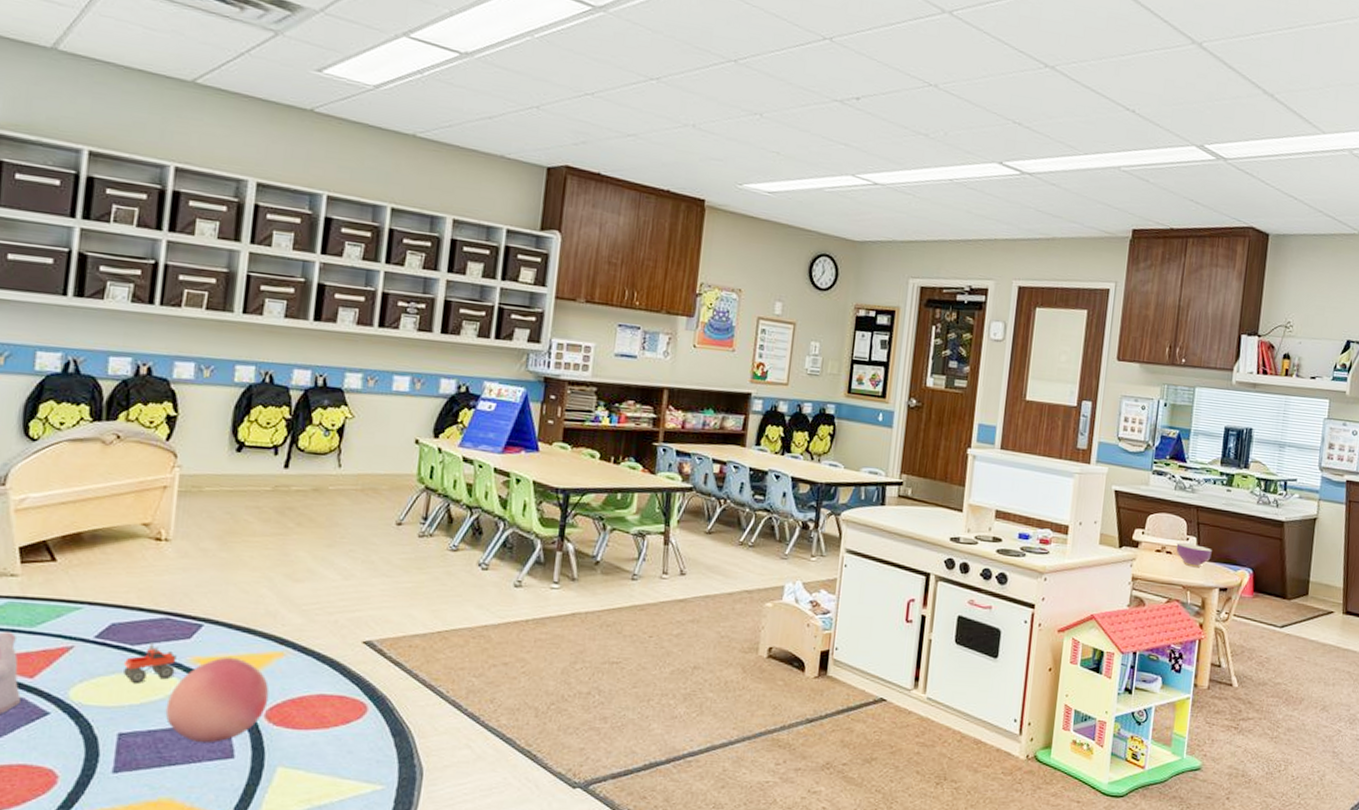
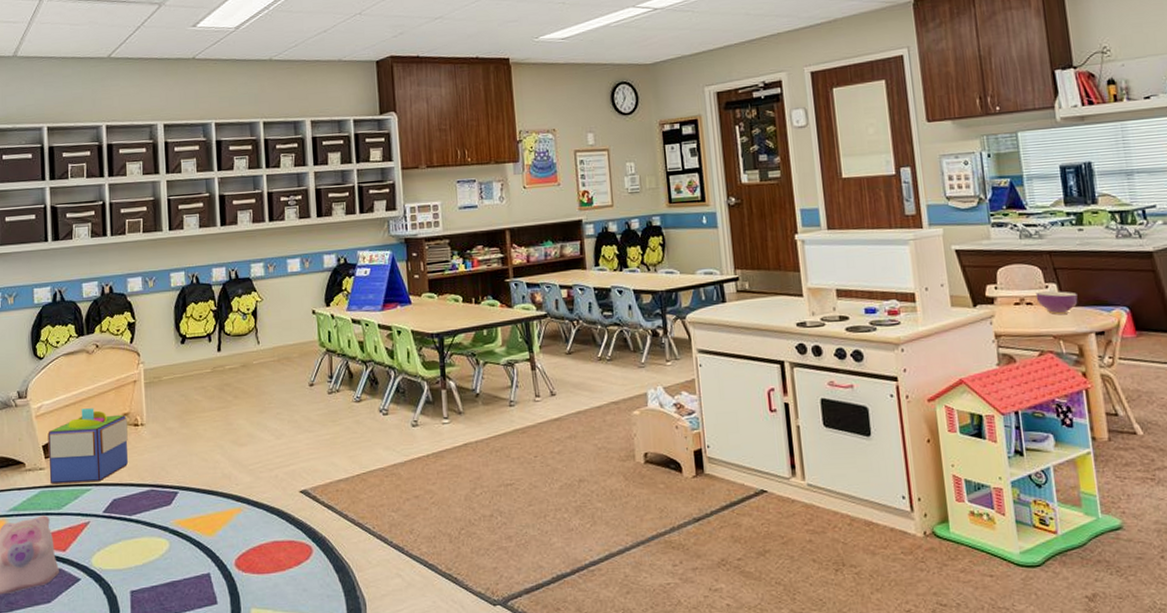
ballot box: none [23,509,147,601] -> present [48,408,128,485]
toy truck: present [123,642,177,683] -> none [126,512,164,547]
ball: present [165,656,270,744] -> none [161,516,236,594]

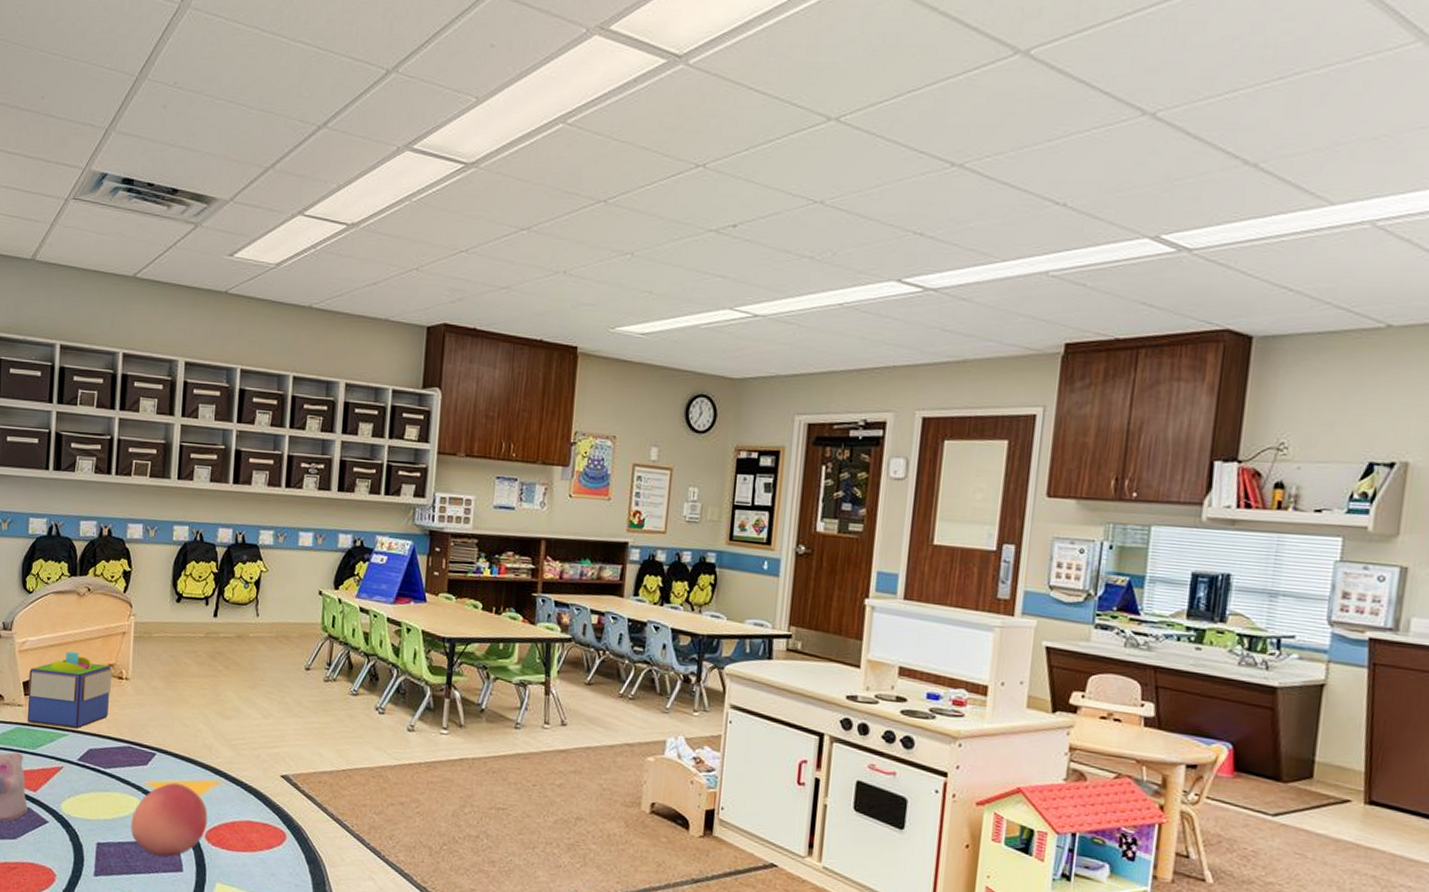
ball: none [161,516,236,594] -> present [130,782,208,857]
bowl: present [1035,291,1078,315] -> none [1126,709,1176,740]

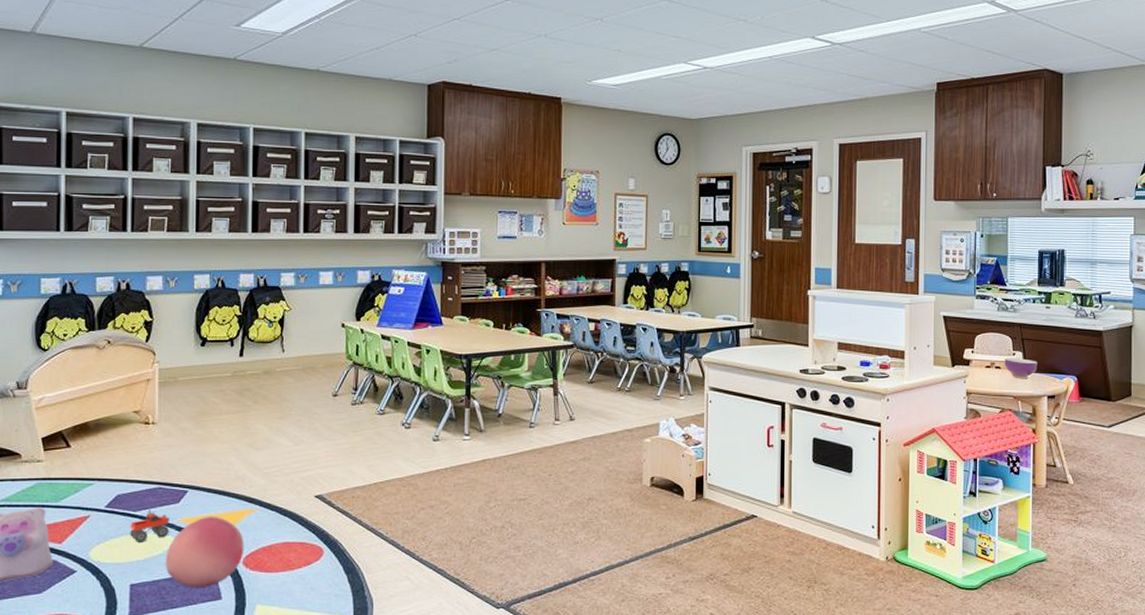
ballot box: present [27,651,112,729] -> none [48,404,137,477]
toy truck: none [98,767,137,801] -> present [129,508,170,542]
bowl: none [1126,709,1176,740] -> present [1004,358,1038,379]

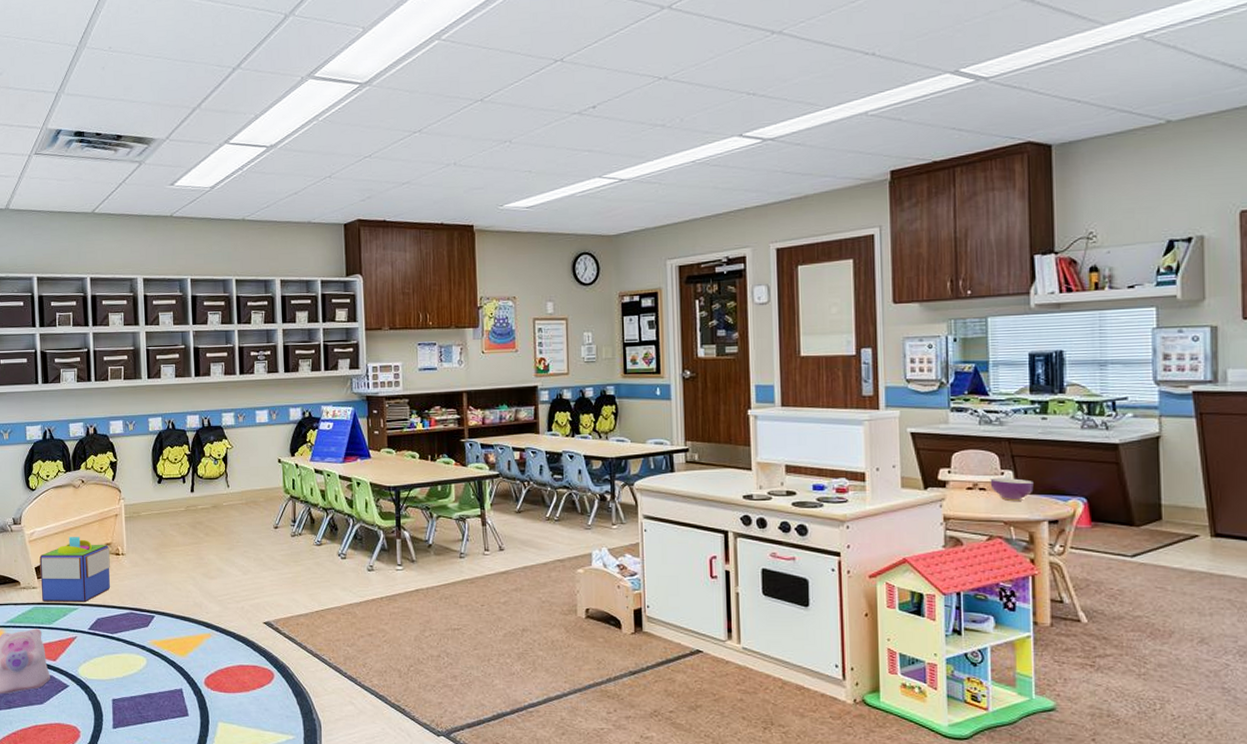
ballot box: none [48,404,137,477] -> present [39,537,110,602]
toy truck: present [129,508,170,542] -> none [108,631,142,662]
ball: present [165,516,244,589] -> none [139,639,205,705]

